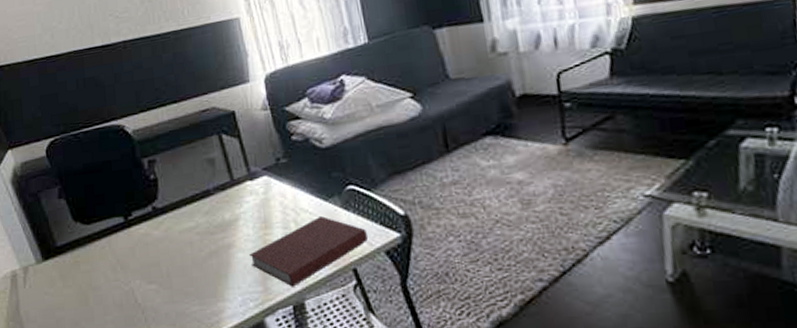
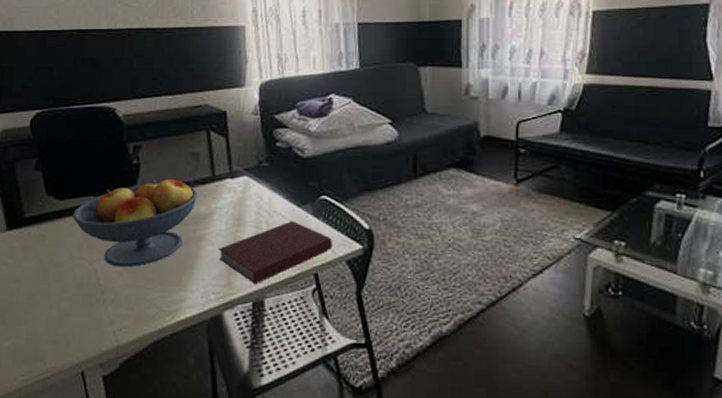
fruit bowl: none [101,188,220,285] -> present [72,178,198,268]

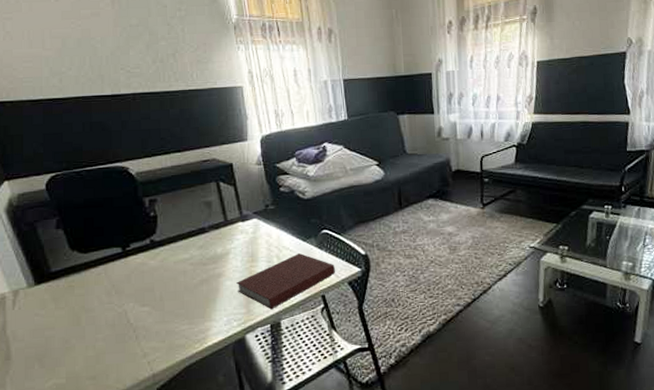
fruit bowl: present [72,178,198,268] -> none [98,225,213,307]

